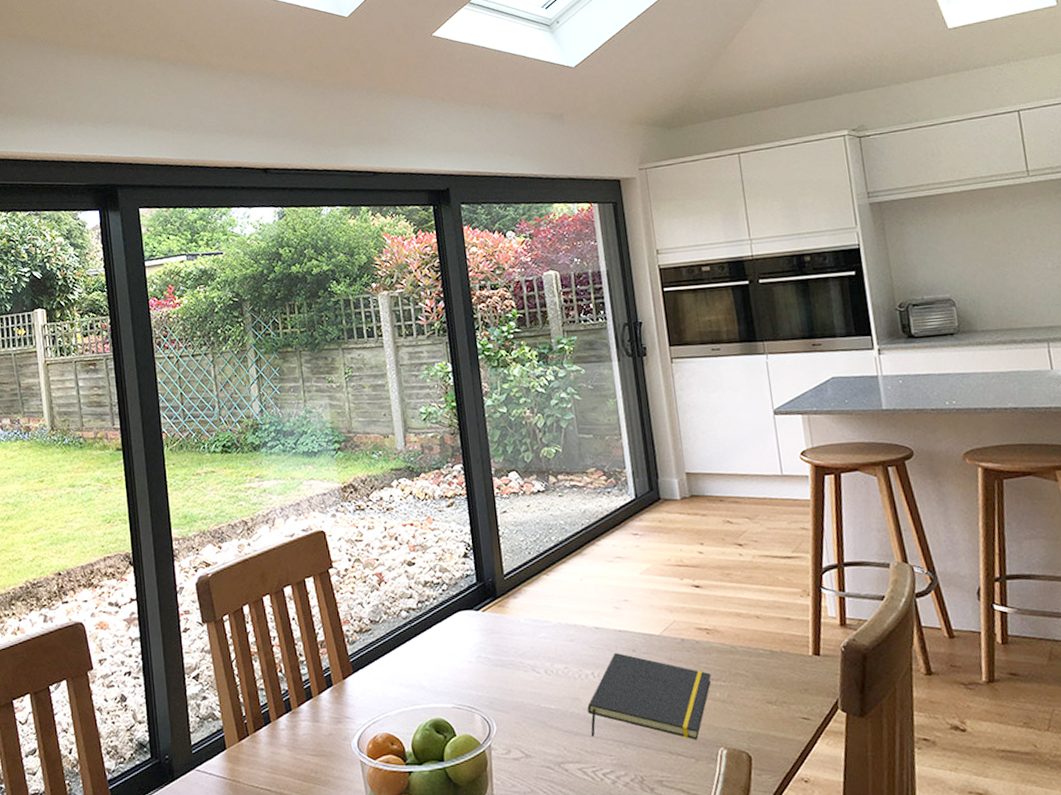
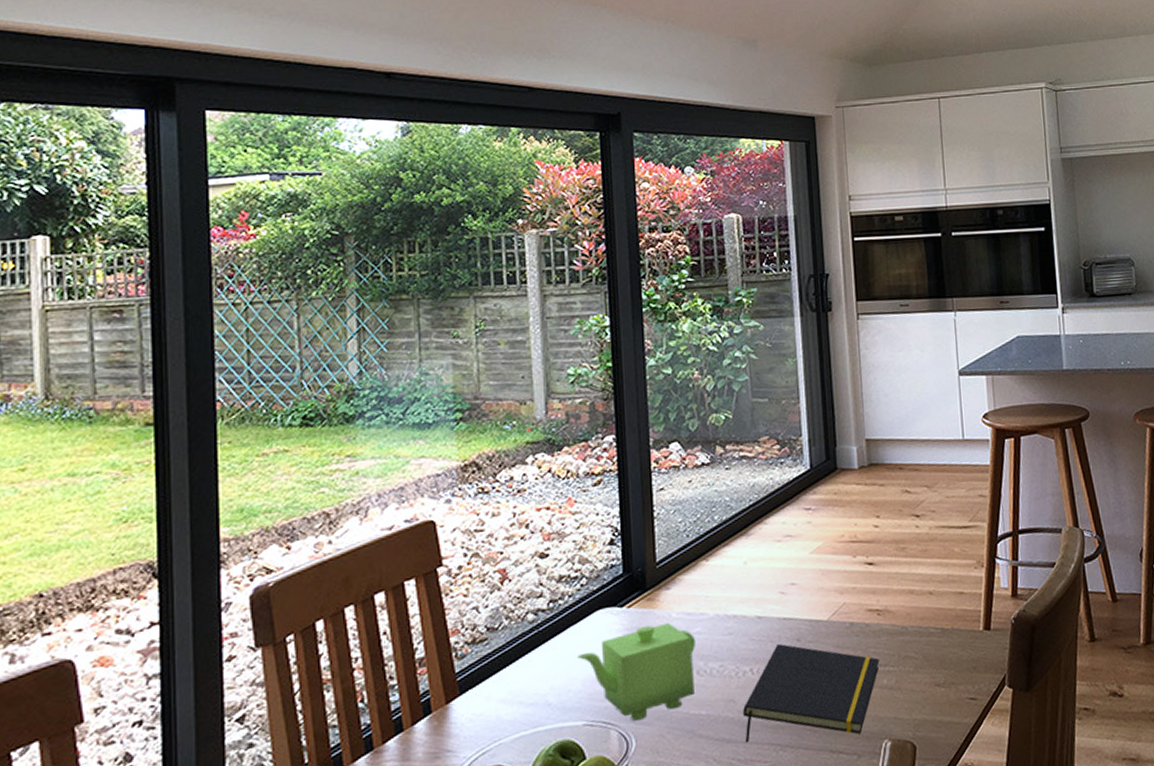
teapot: none [444,626,544,708] -> present [578,622,695,721]

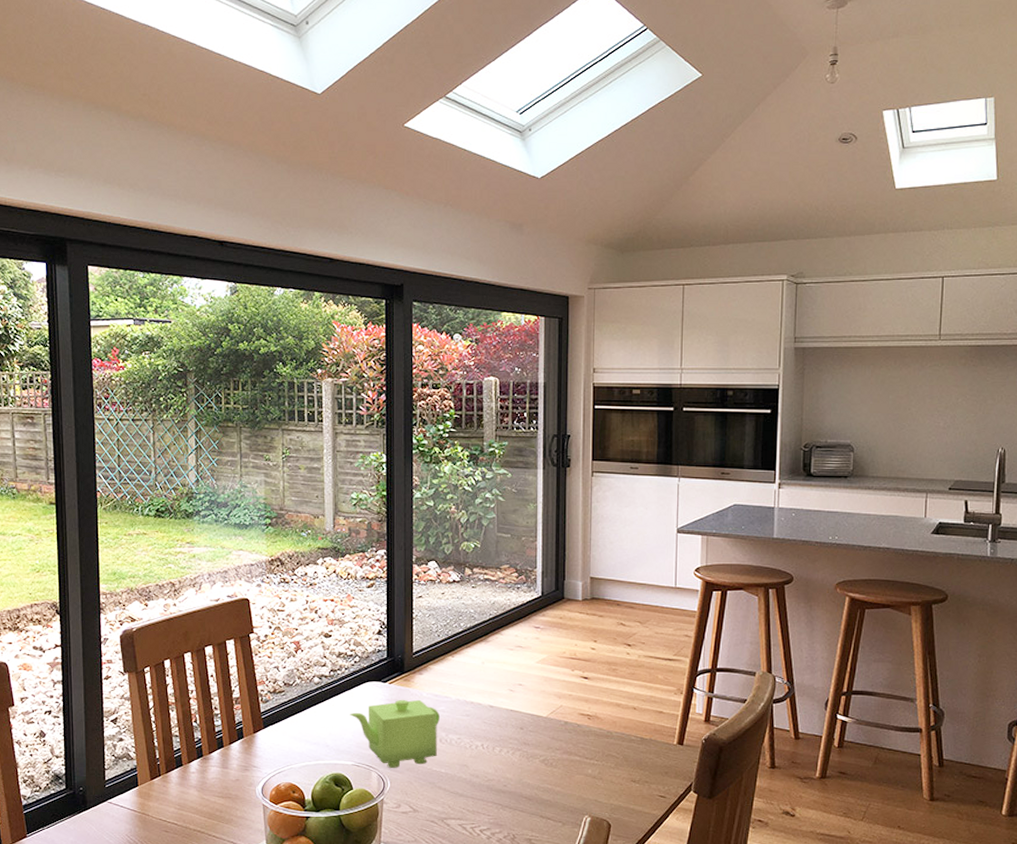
notepad: present [743,643,880,743] -> none [474,728,586,808]

